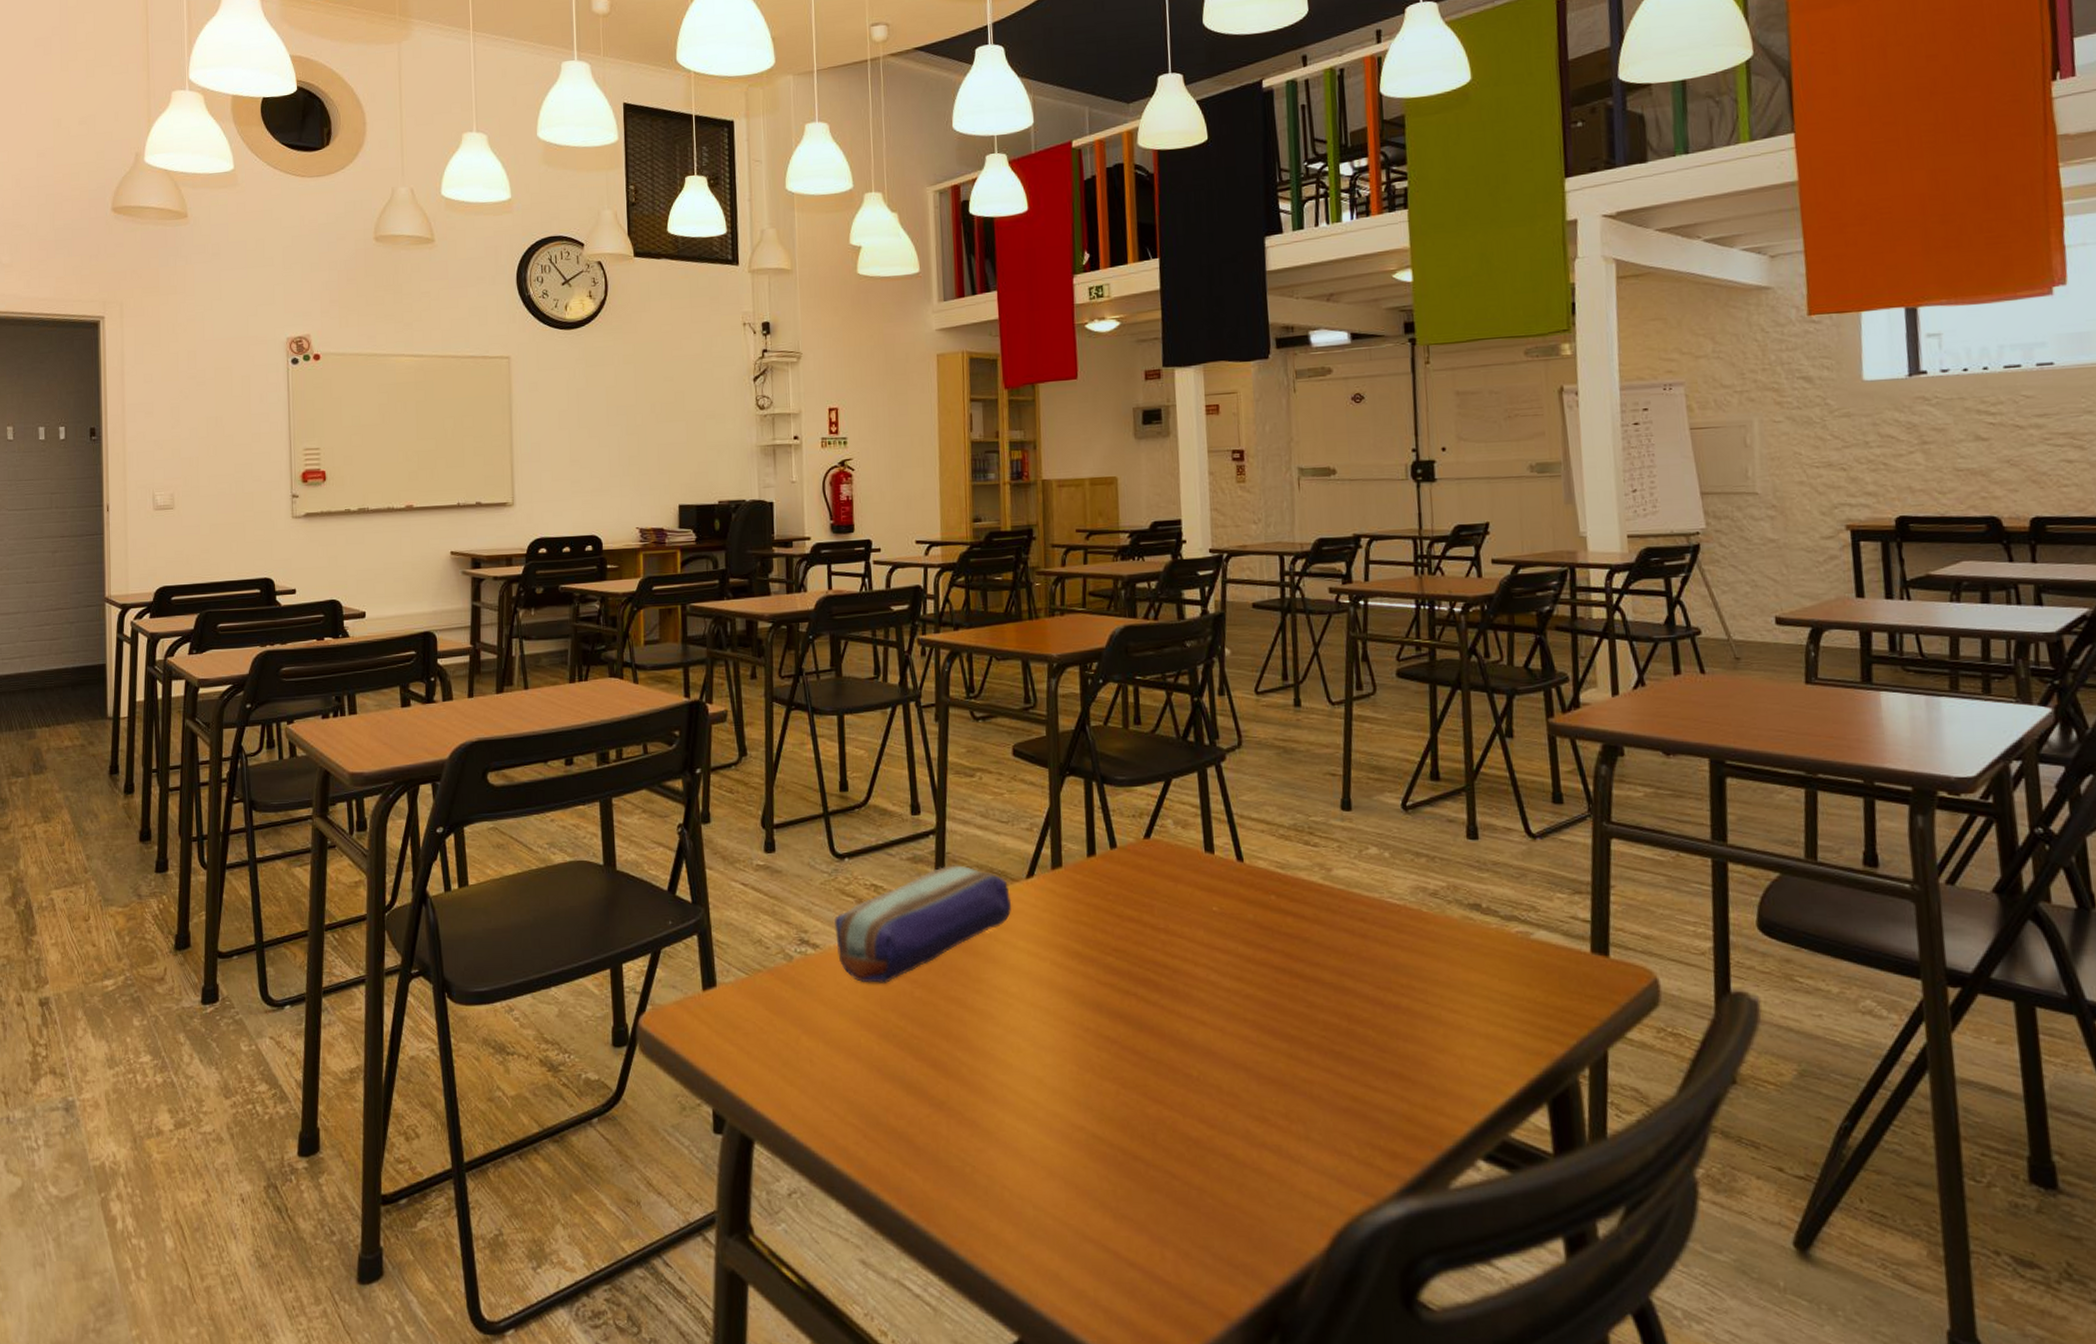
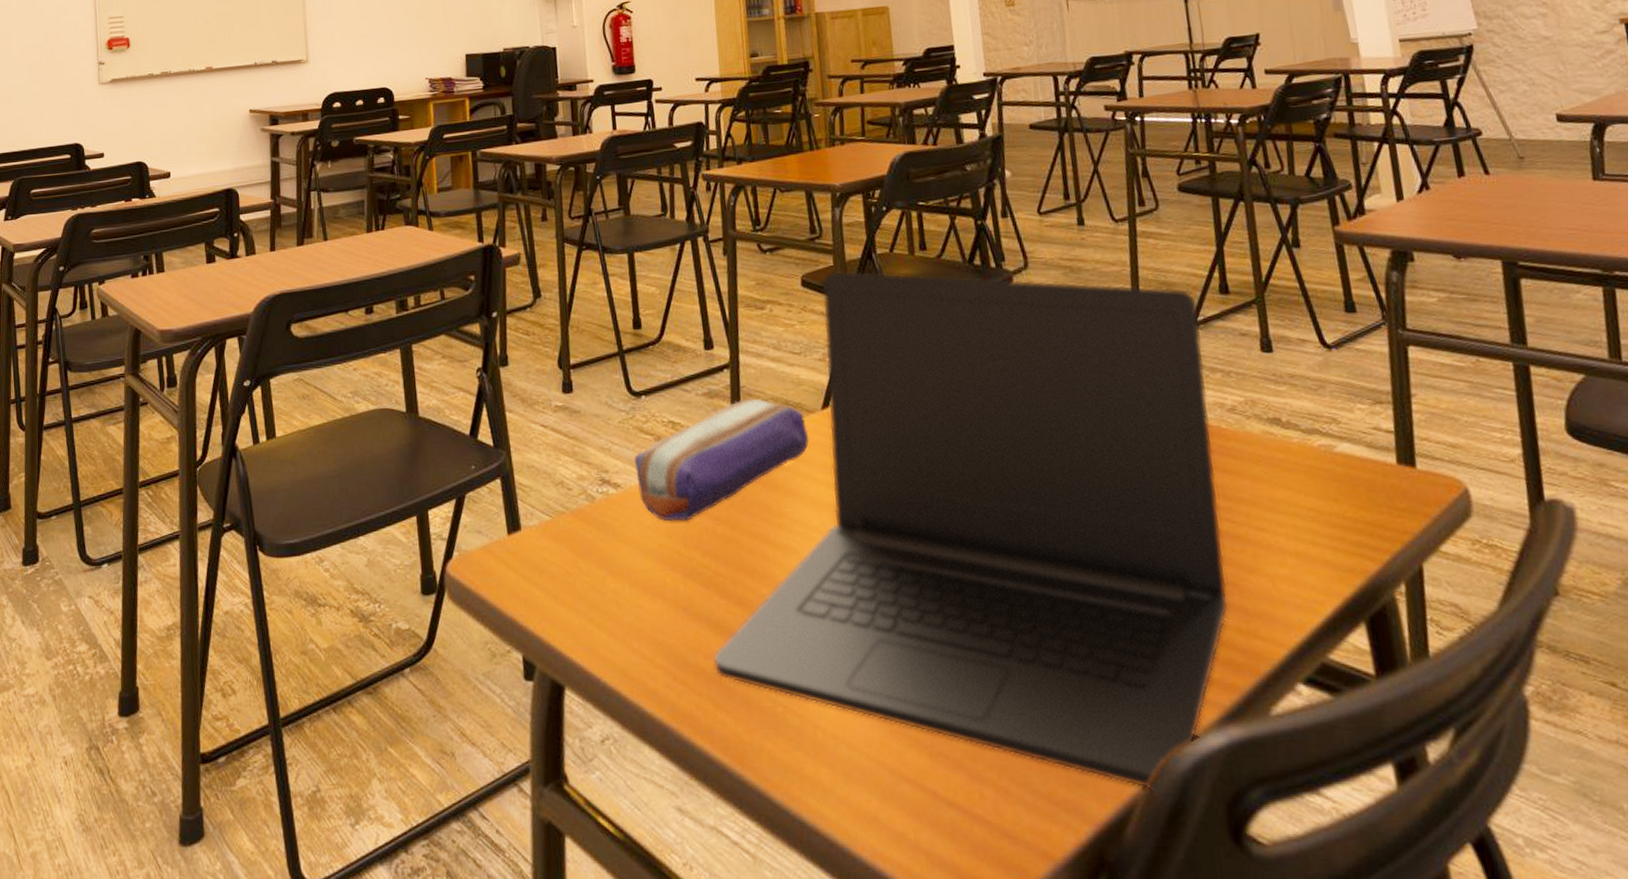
laptop: none [904,741,1417,1255] -> present [713,270,1229,789]

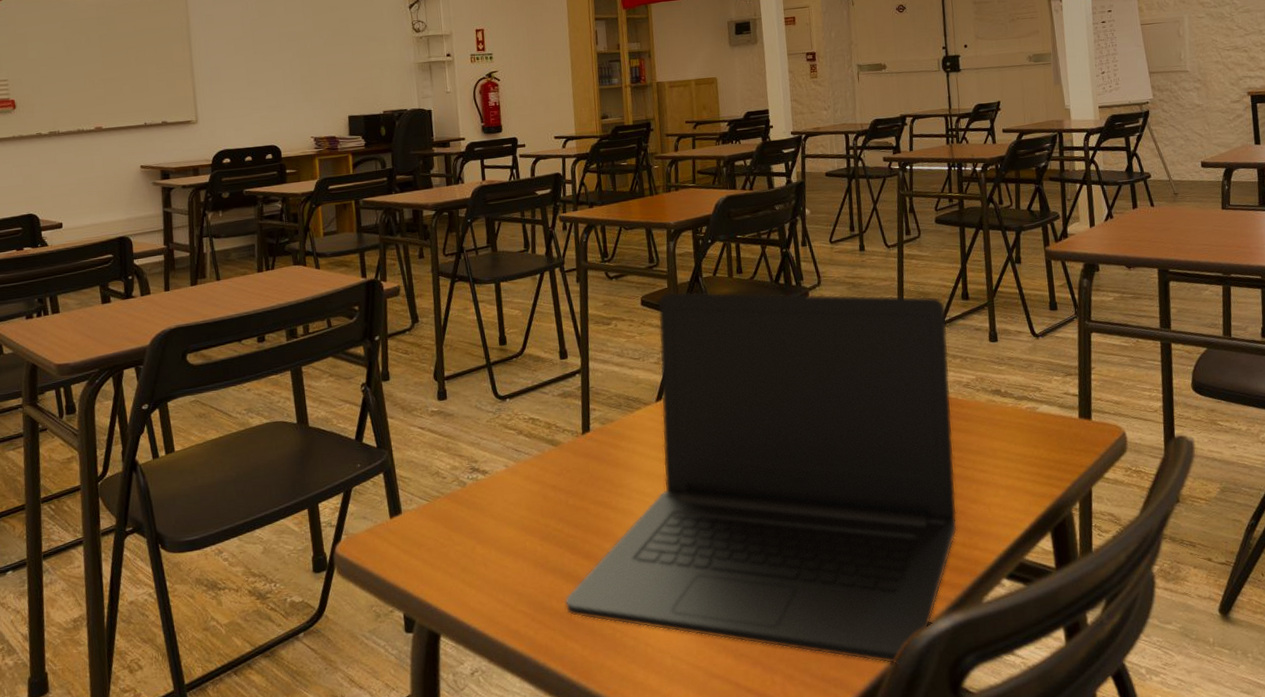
pencil case: present [634,398,809,522] -> none [499,396,646,498]

